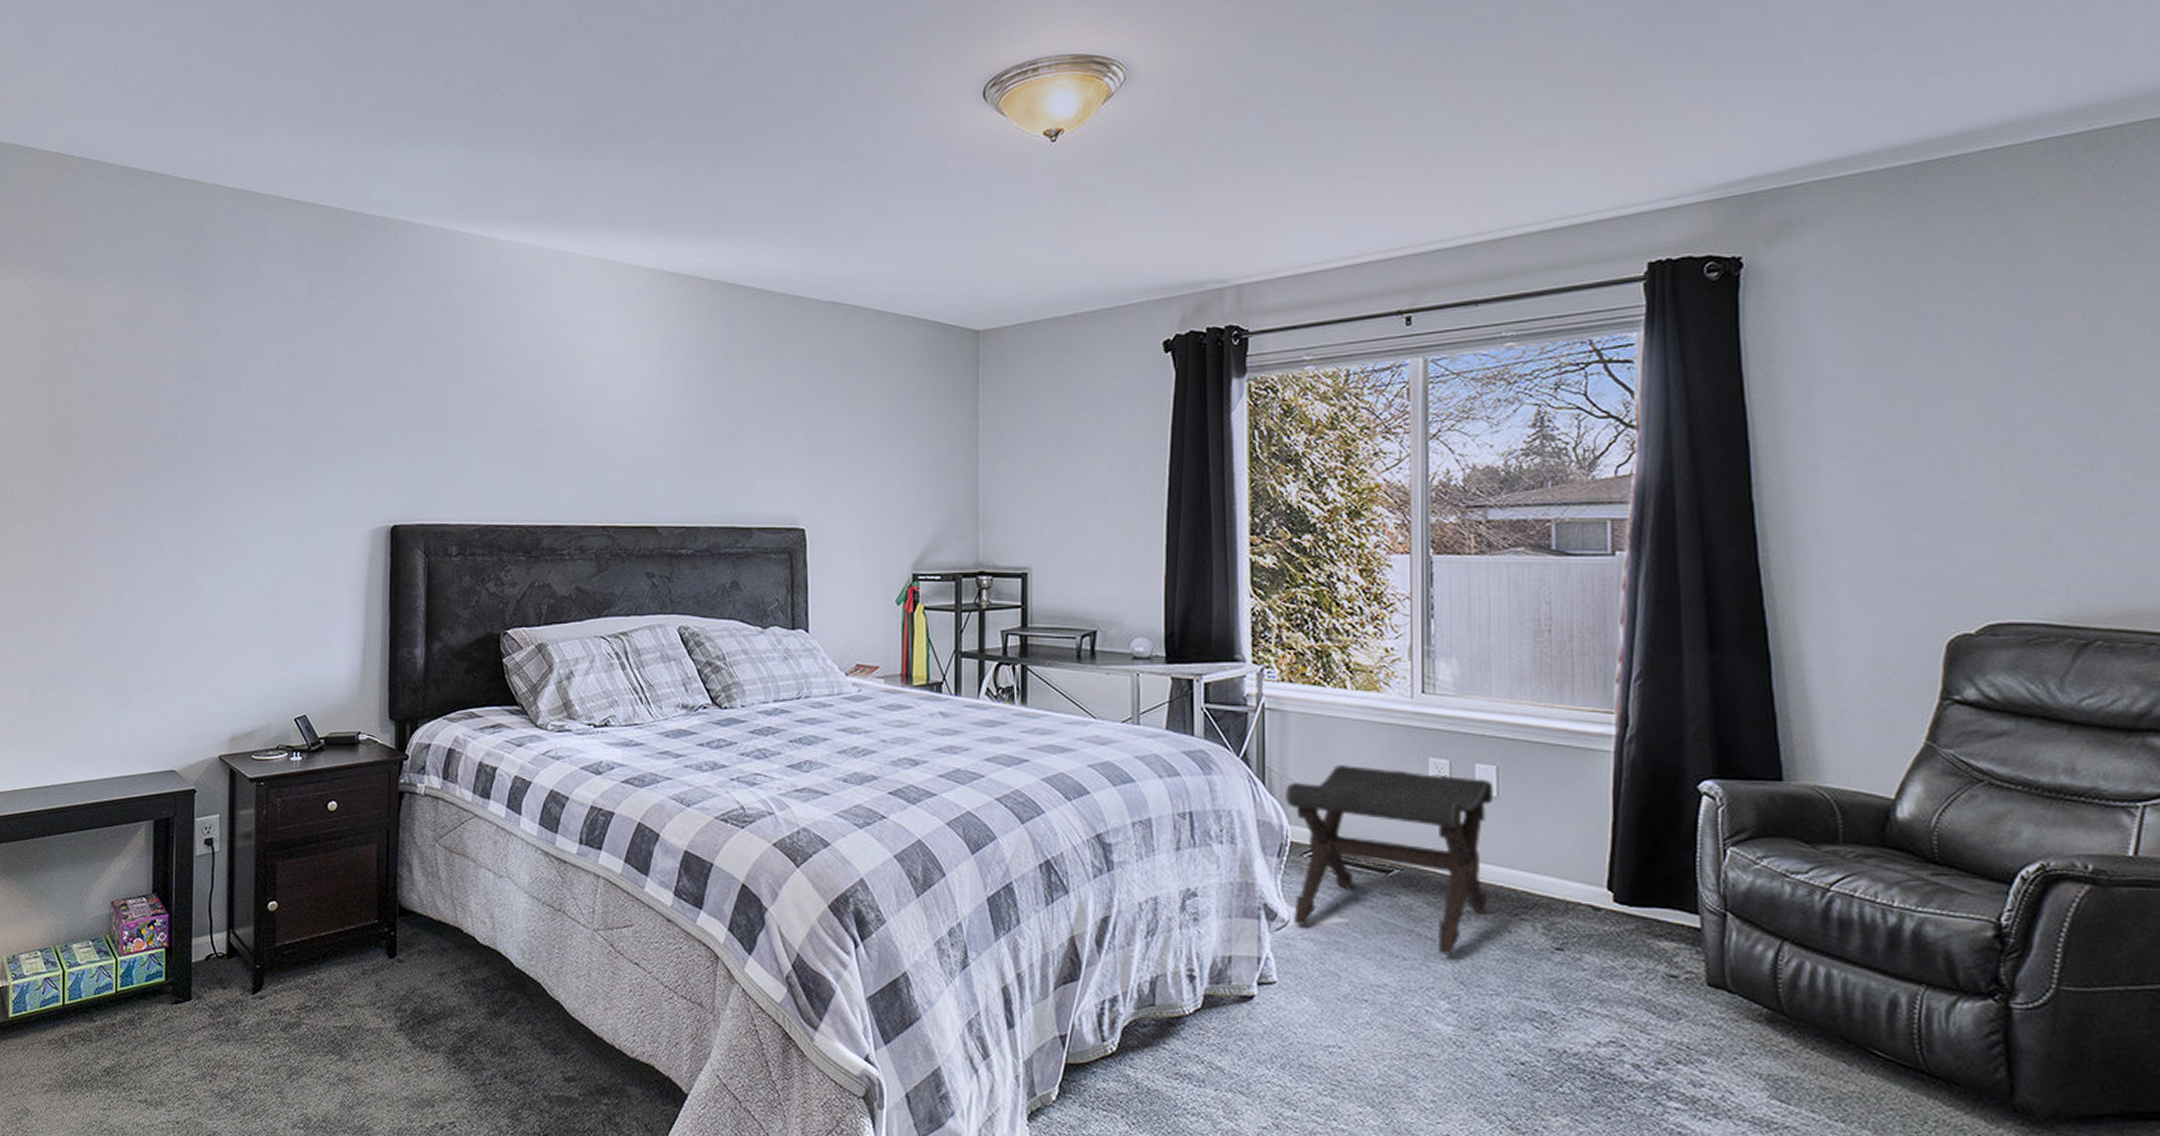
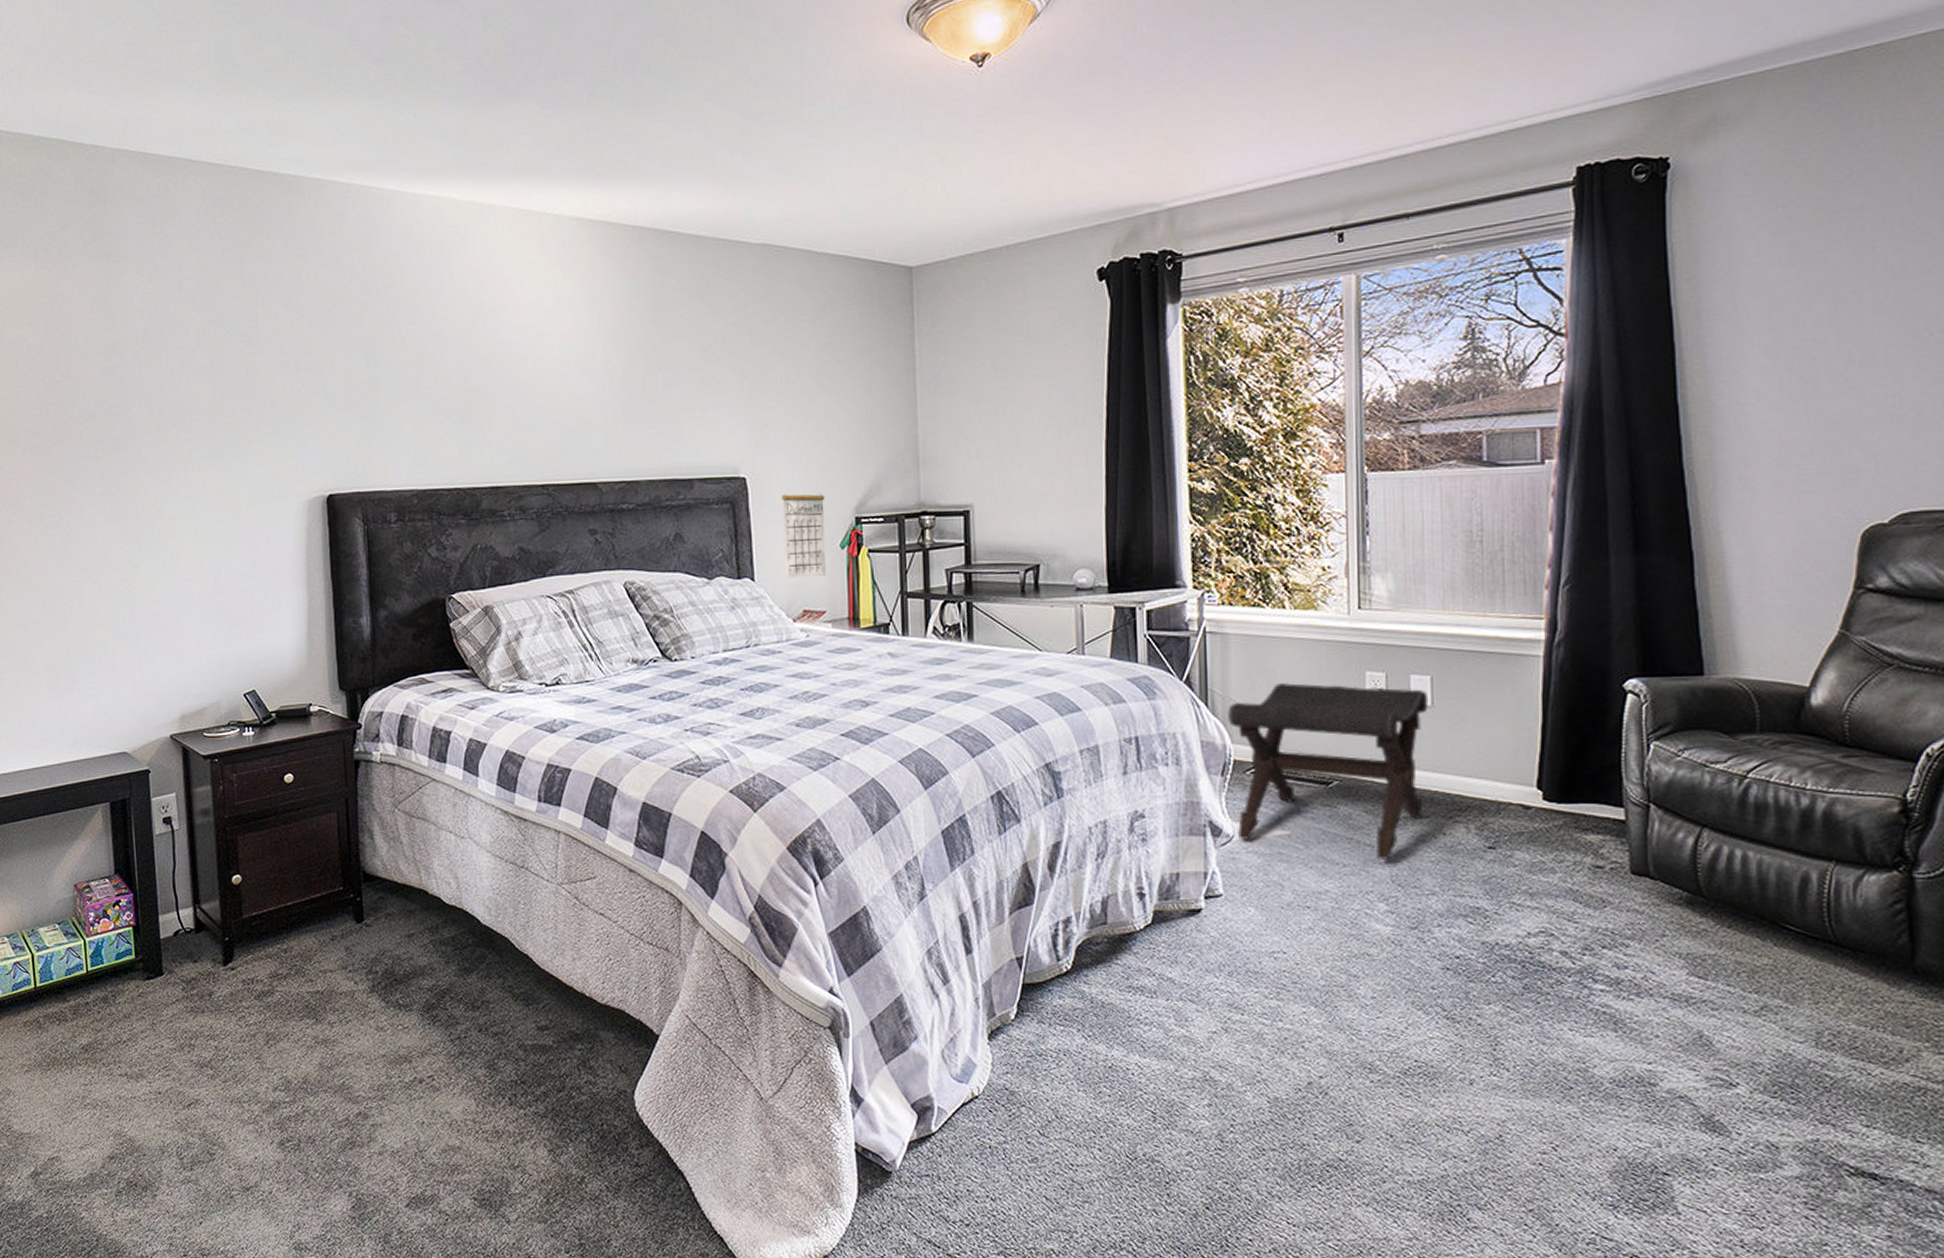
calendar: none [840,546,883,632] -> present [782,492,827,579]

